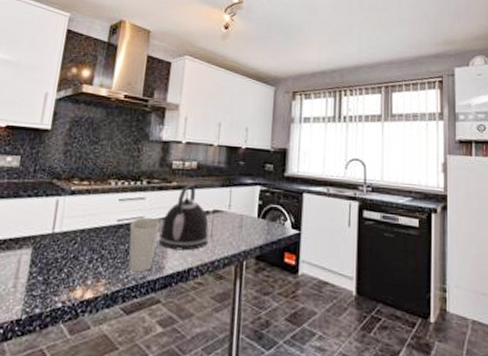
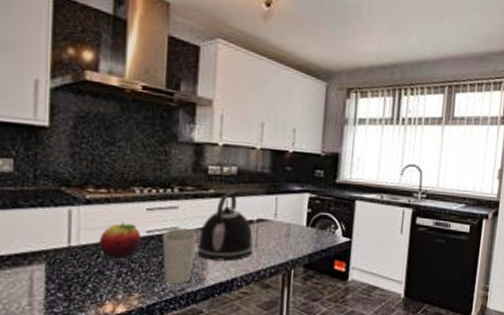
fruit: none [76,211,113,245] -> present [98,222,141,258]

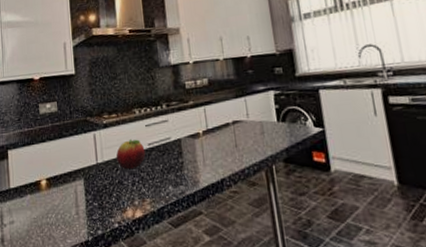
cup: present [162,227,198,285] -> none [160,137,188,189]
kettle: present [197,189,254,261] -> none [188,99,234,164]

